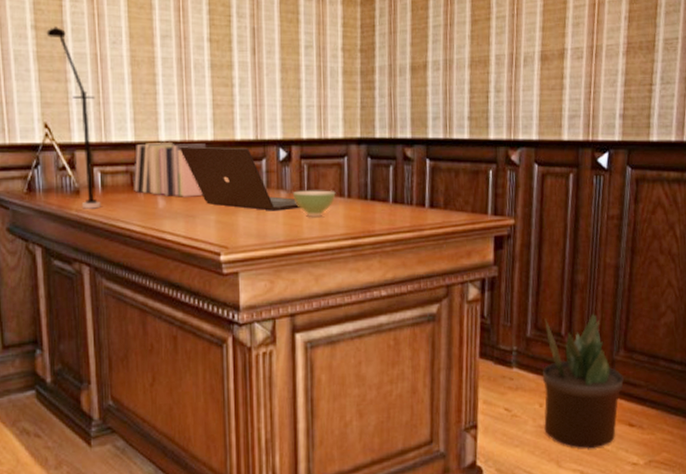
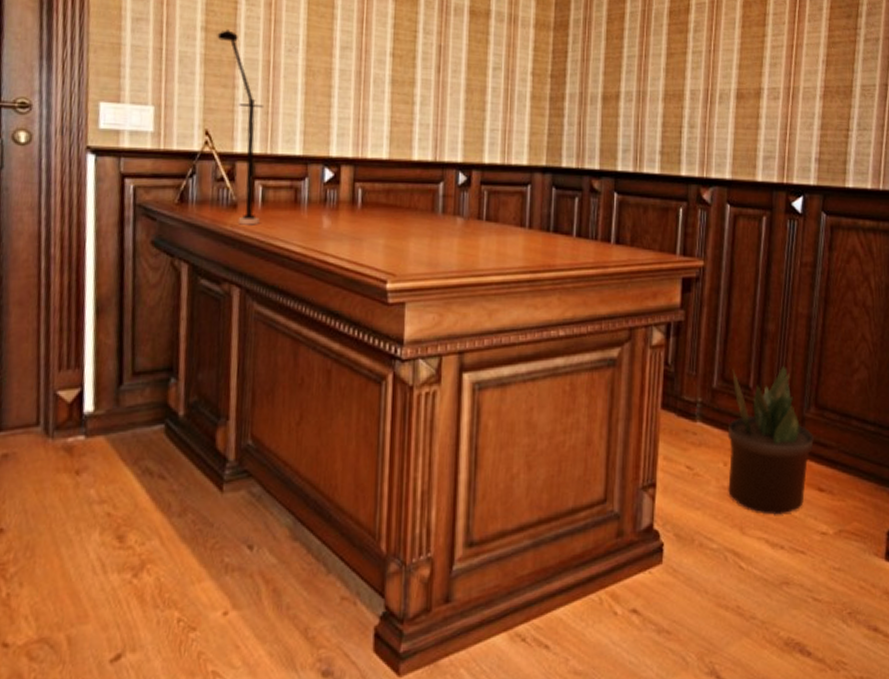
books: present [134,143,207,197] -> none [297,158,381,219]
laptop: present [178,146,299,211] -> none [350,164,476,238]
bowl: present [292,190,336,218] -> none [469,218,516,248]

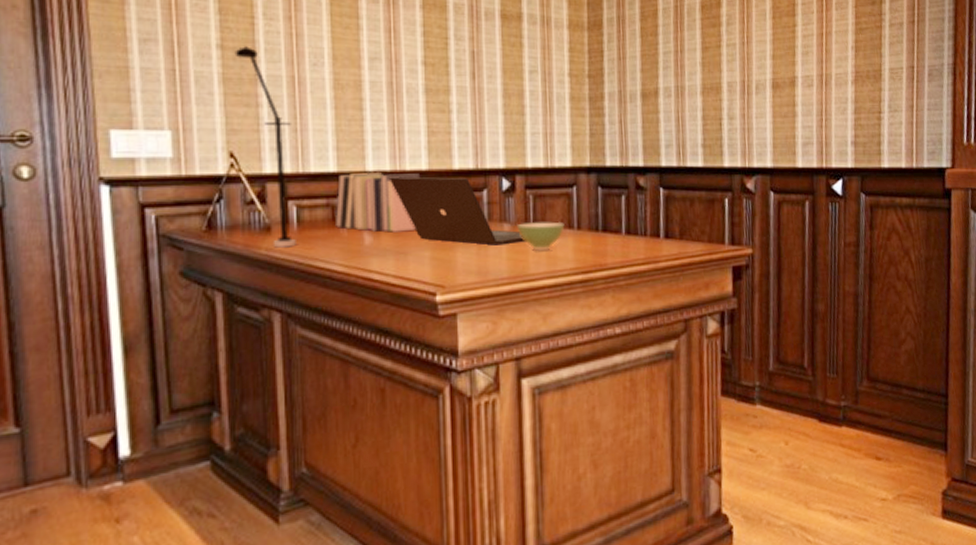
books: none [297,158,381,219] -> present [336,173,421,233]
laptop: none [350,164,476,238] -> present [388,176,524,246]
bowl: none [469,218,516,248] -> present [516,221,565,252]
planter: present [727,365,814,515] -> none [786,343,869,486]

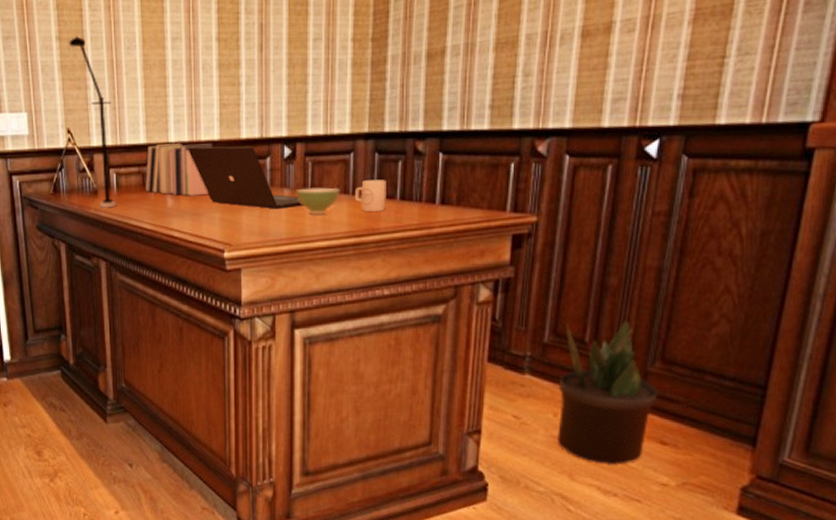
mug: none [579,214,612,248] -> present [354,180,386,213]
planter: none [786,343,869,486] -> present [557,320,658,465]

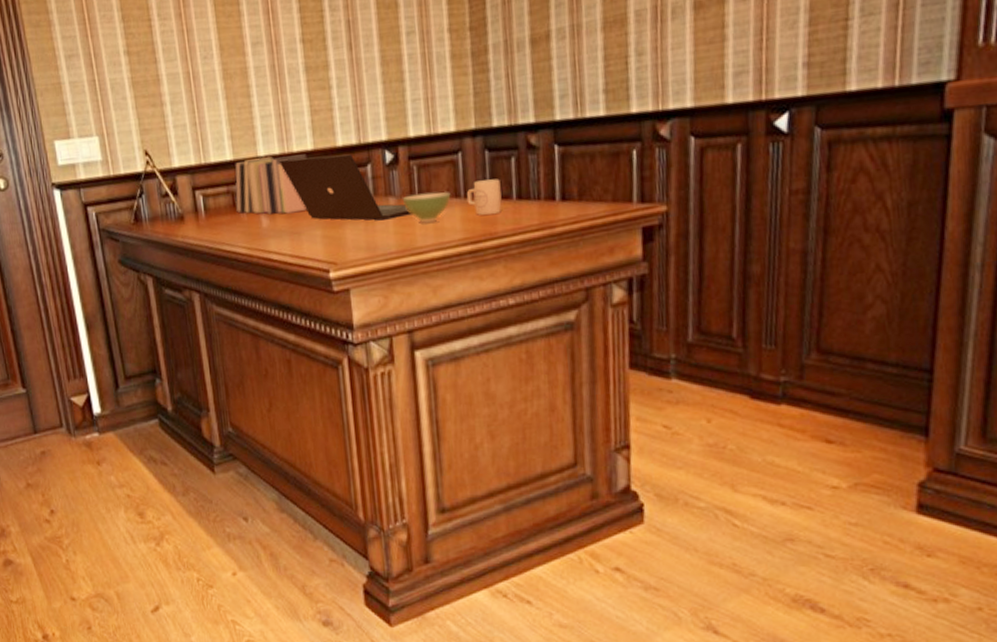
desk lamp: present [69,35,116,208] -> none [138,48,206,235]
planter: present [557,320,658,465] -> none [709,310,818,470]

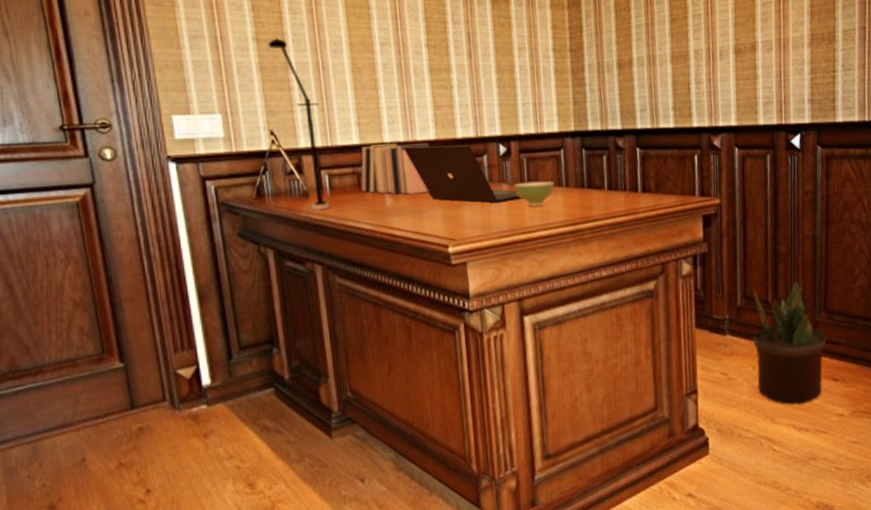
desk lamp: none [138,48,206,235] -> present [268,37,330,211]
mug: present [466,179,502,216] -> none [567,172,596,203]
planter: none [709,310,818,470] -> present [752,280,827,404]

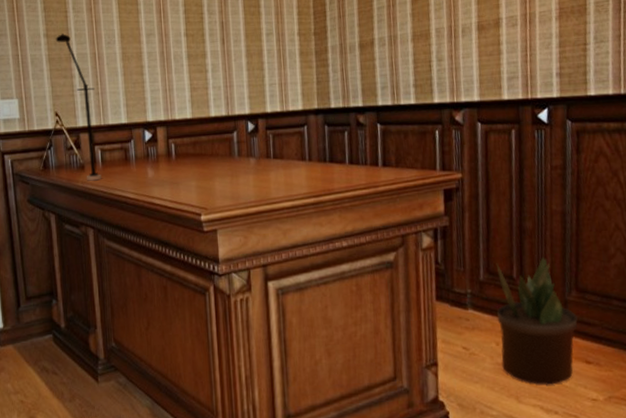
books: present [360,143,430,195] -> none [127,121,187,168]
laptop: present [403,145,521,203] -> none [163,123,267,176]
bowl: present [513,180,555,208] -> none [260,155,299,180]

